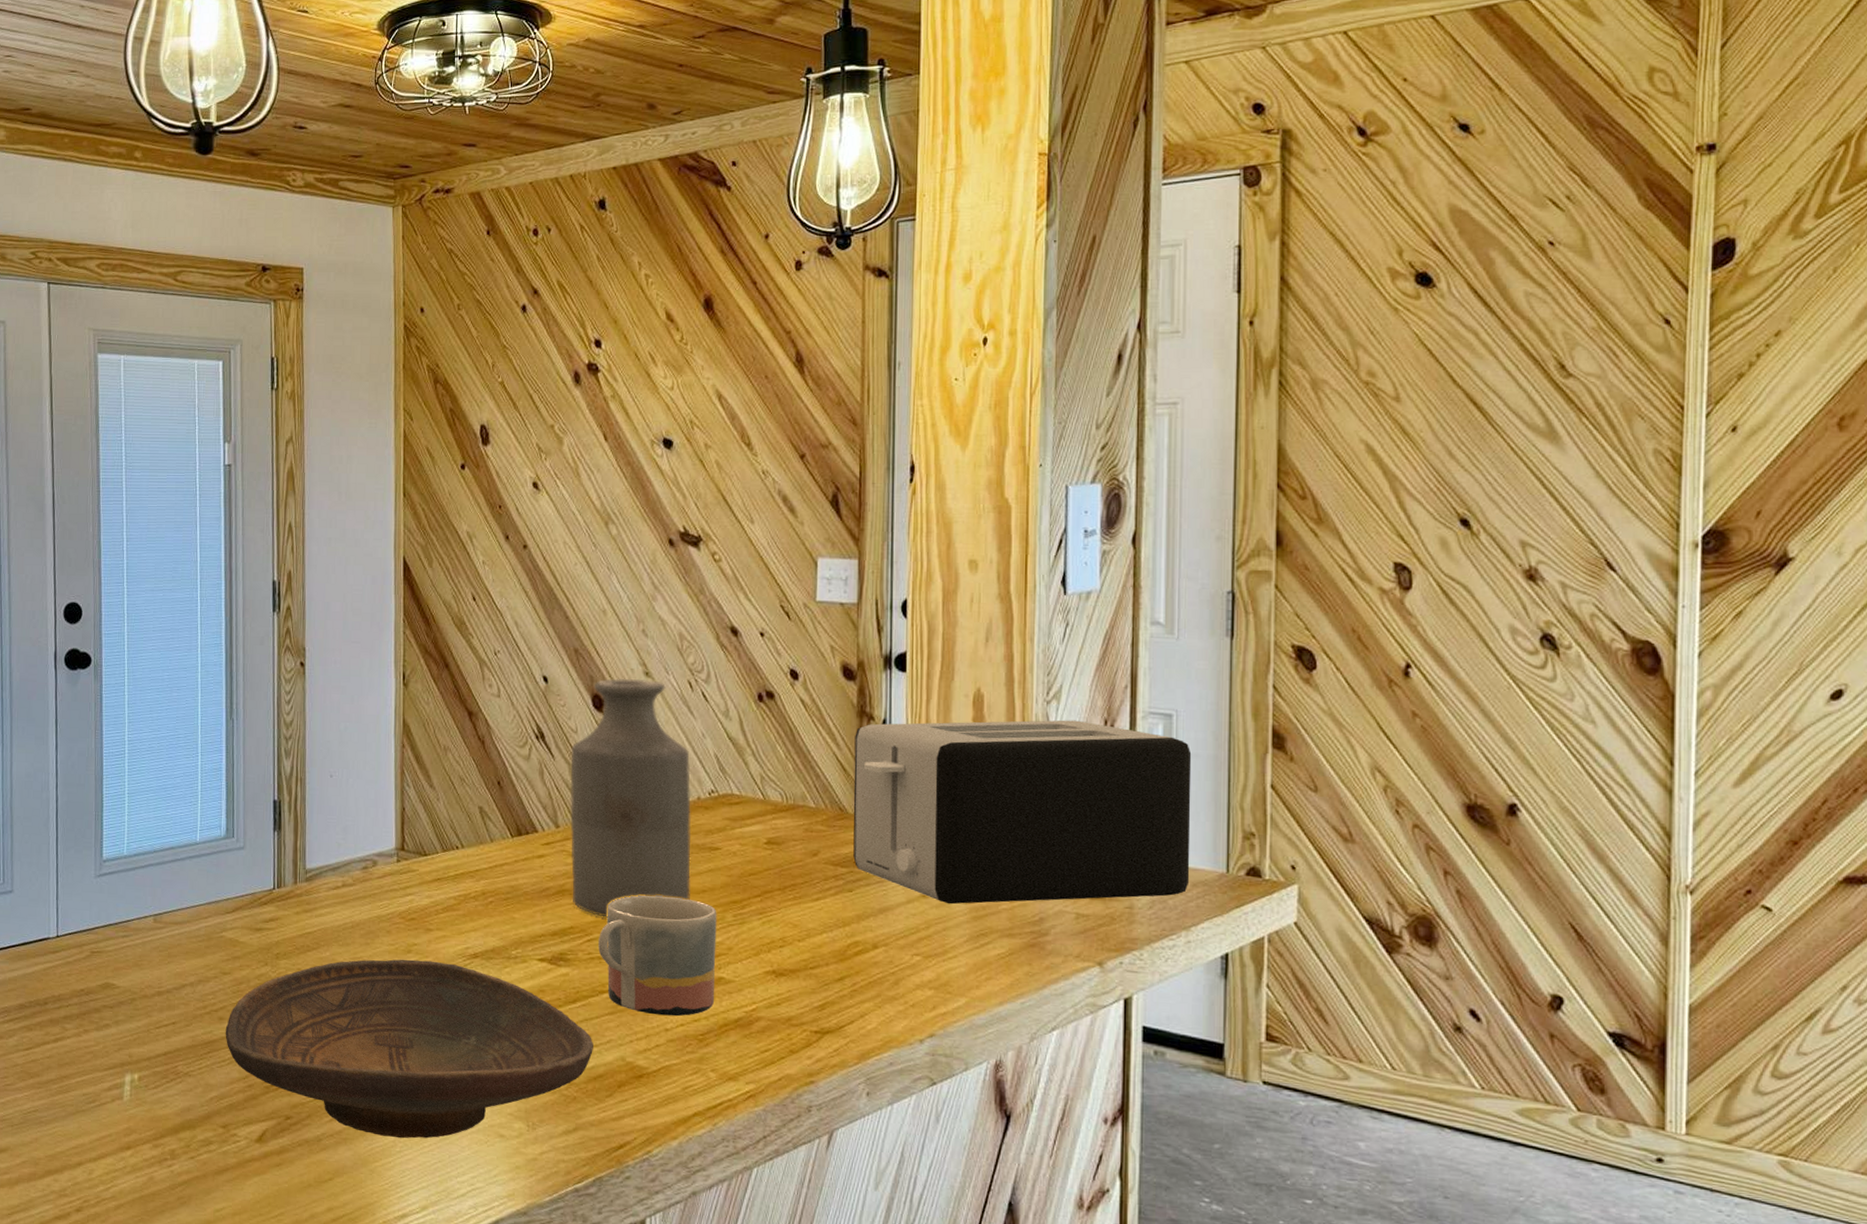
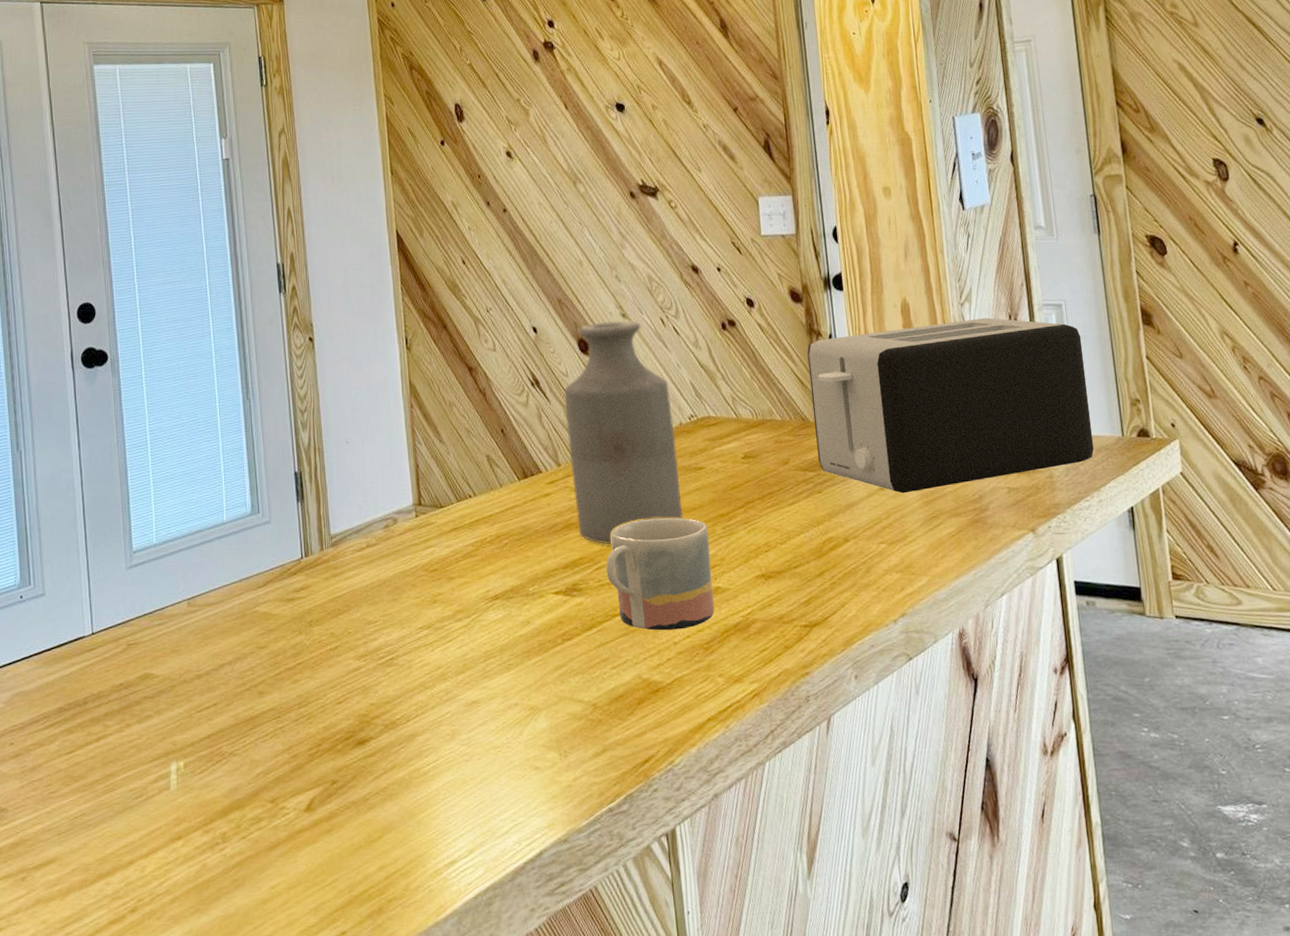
decorative bowl: present [225,959,593,1139] -> none [266,607,612,786]

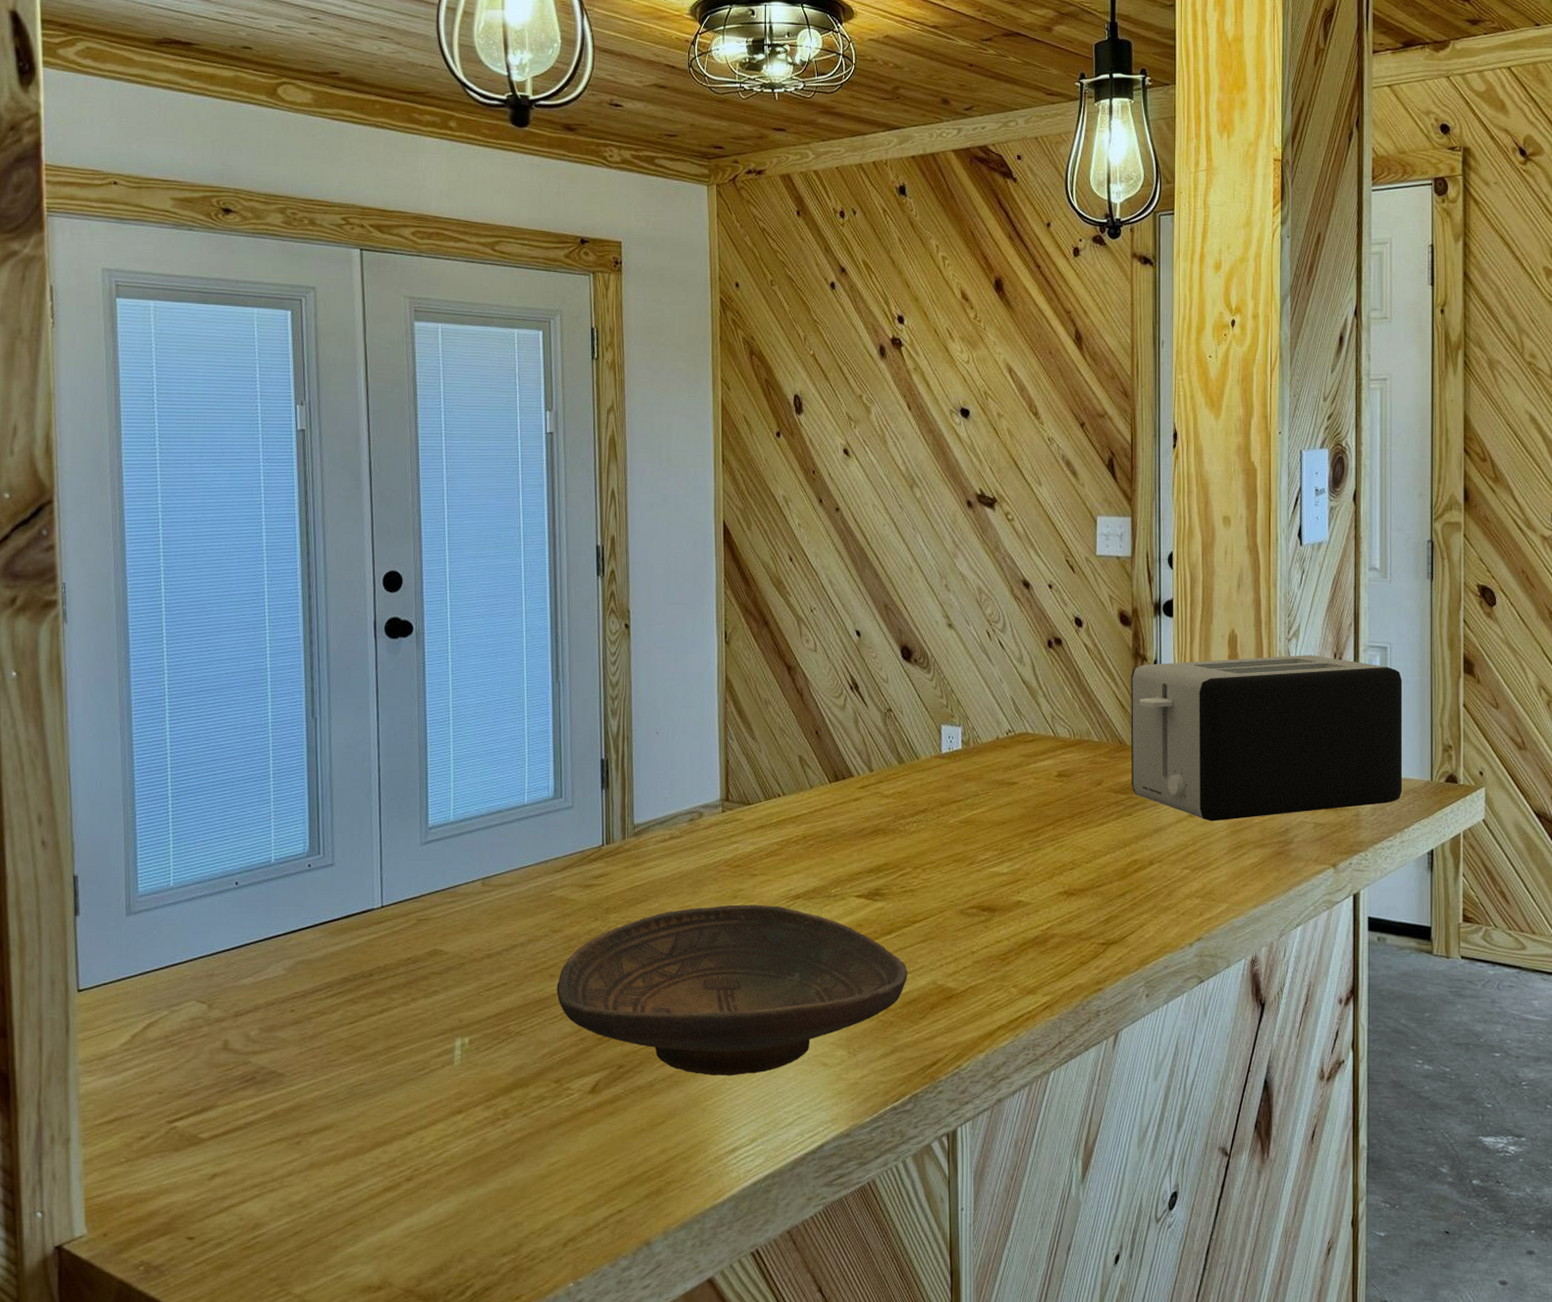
decorative bowl: none [266,607,612,786] -> present [556,904,907,1076]
bottle: present [564,320,683,545] -> none [882,630,992,853]
mug: present [606,517,715,631] -> none [911,829,1015,940]

